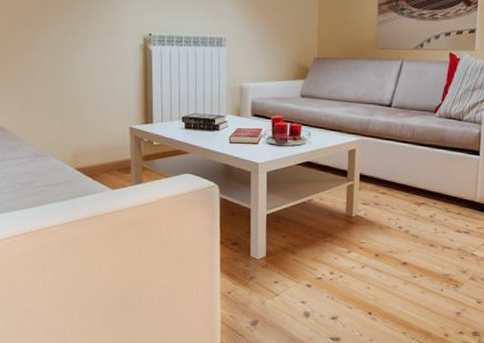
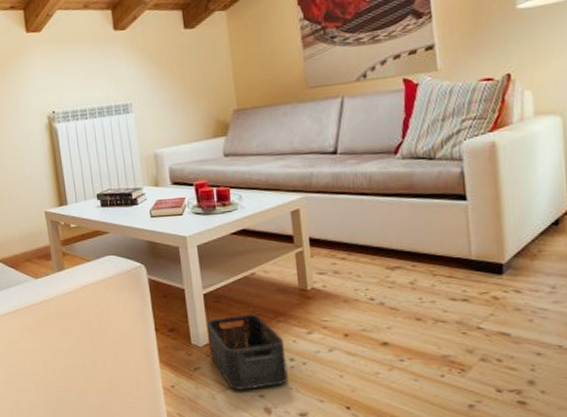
storage bin: none [265,233,328,298] -> present [206,314,288,391]

